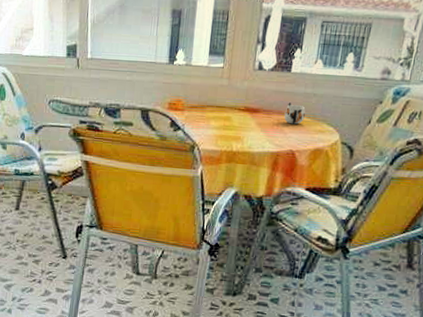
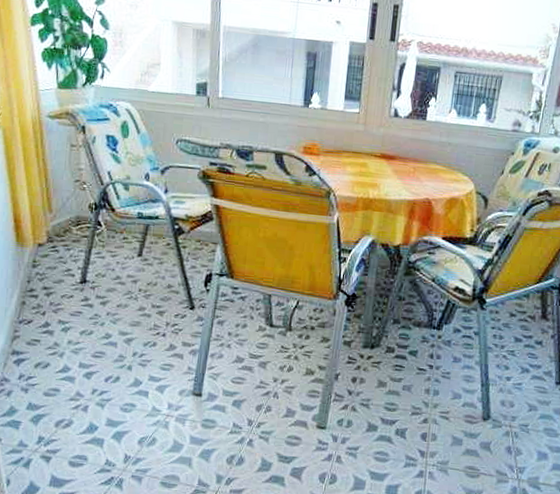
mug: present [284,103,306,125] -> none [420,151,441,173]

